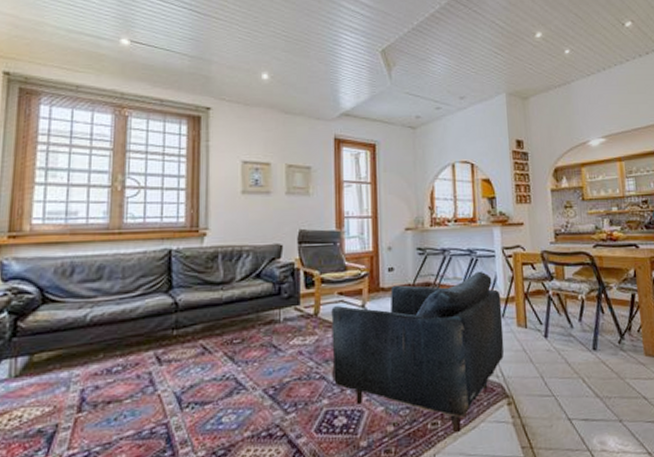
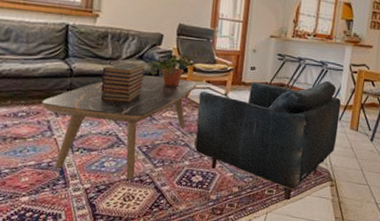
coffee table: none [142,295,328,436] -> present [42,75,198,179]
book stack: none [213,284,264,337] -> present [100,62,145,103]
potted plant: none [259,265,323,306] -> present [141,55,196,87]

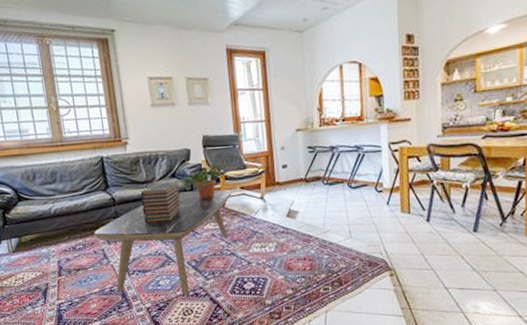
armchair: present [194,80,342,201] -> none [235,165,388,296]

